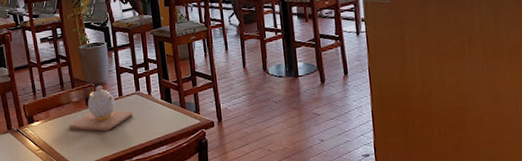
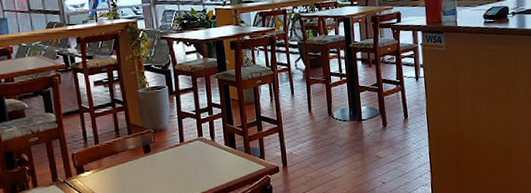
teapot: present [69,85,133,132] -> none [124,131,195,180]

